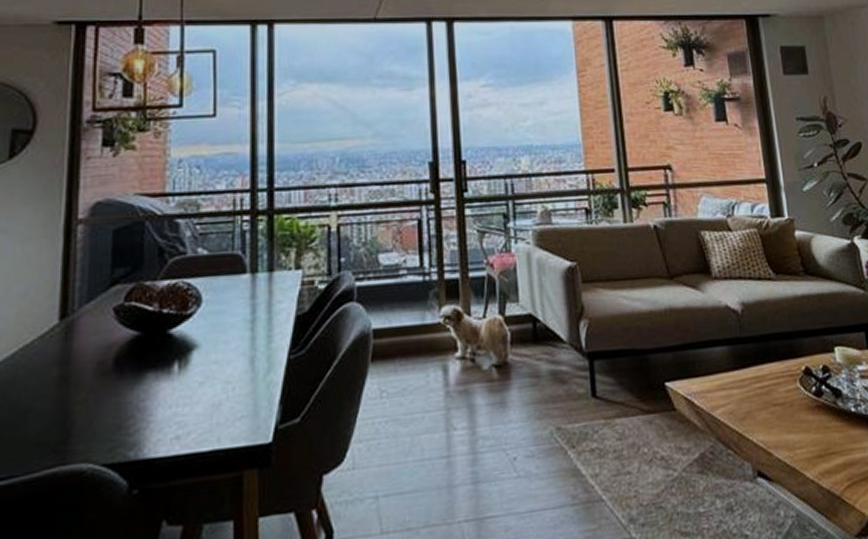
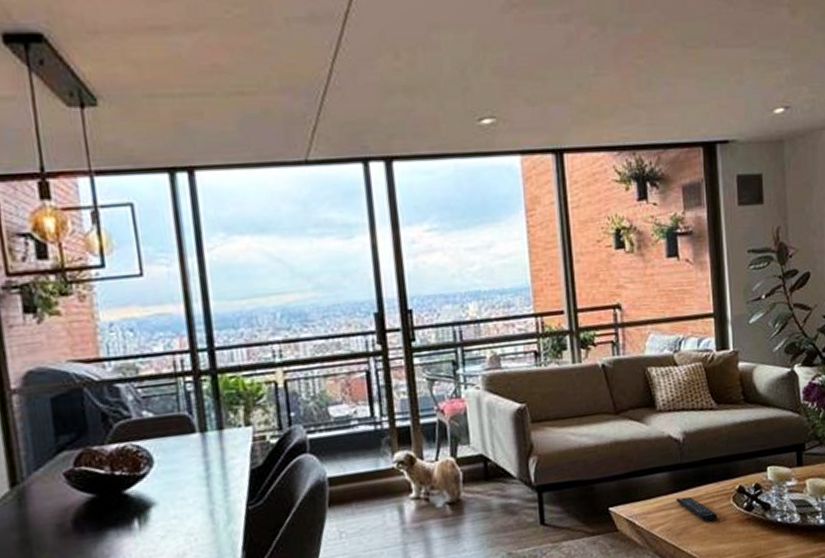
remote control: none [737,375,784,407] -> present [676,496,717,522]

